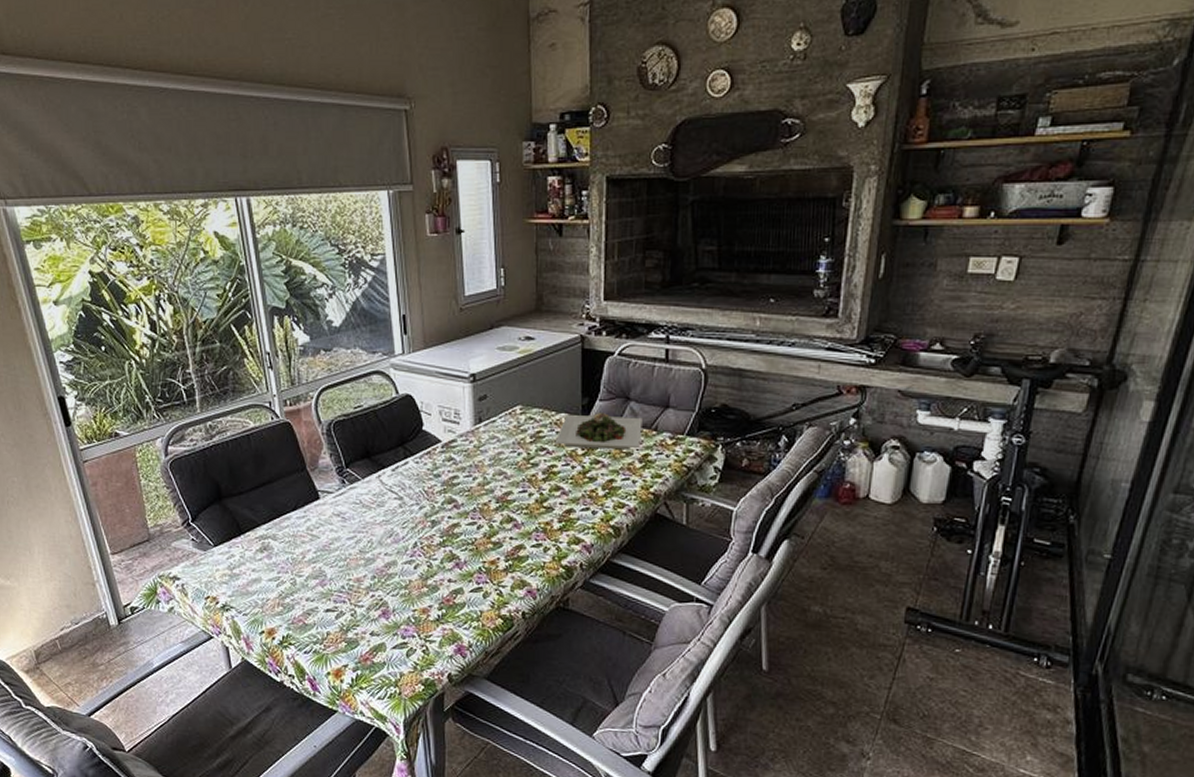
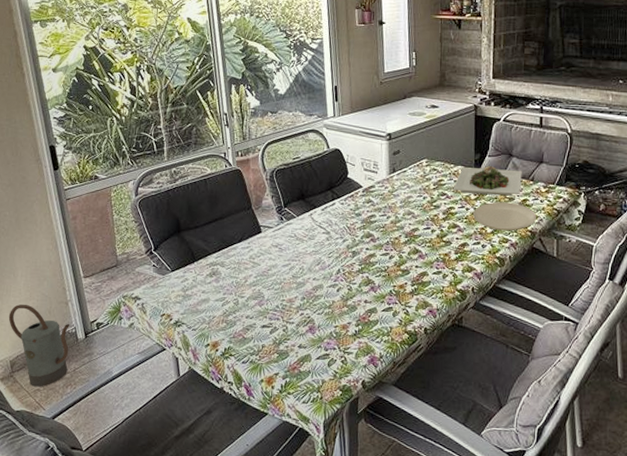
watering can: none [28,585,101,681] -> present [8,304,70,387]
plate: none [581,457,661,494] -> present [473,202,536,231]

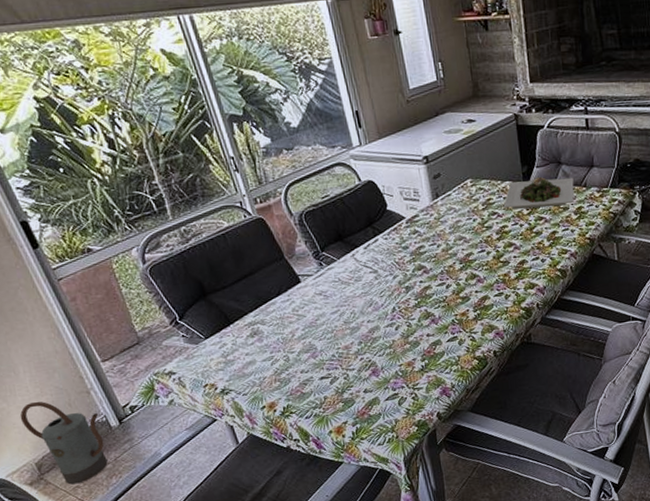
plate: present [473,202,536,231] -> none [528,212,593,243]

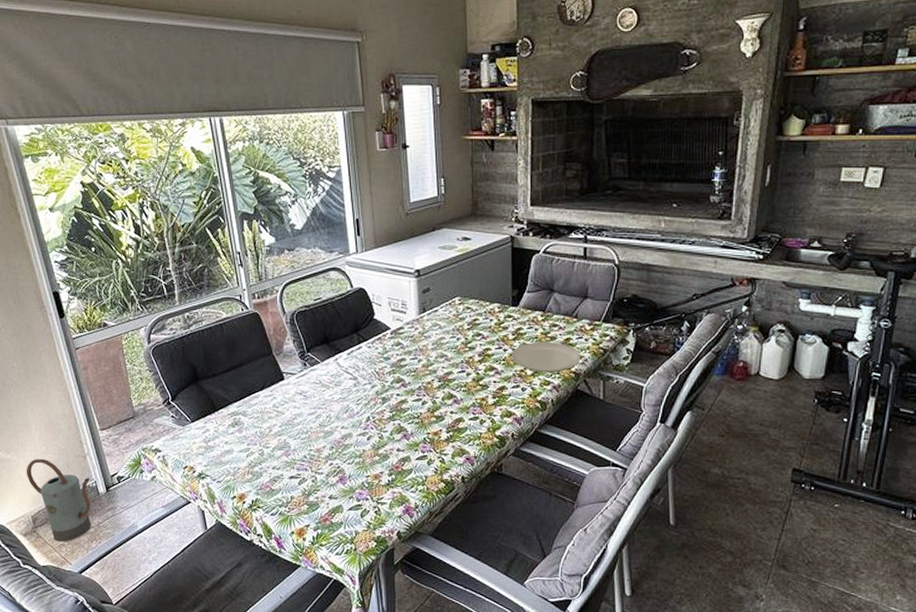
salad: present [503,176,574,209] -> none [489,302,565,335]
plate: none [528,212,593,243] -> present [512,341,581,373]

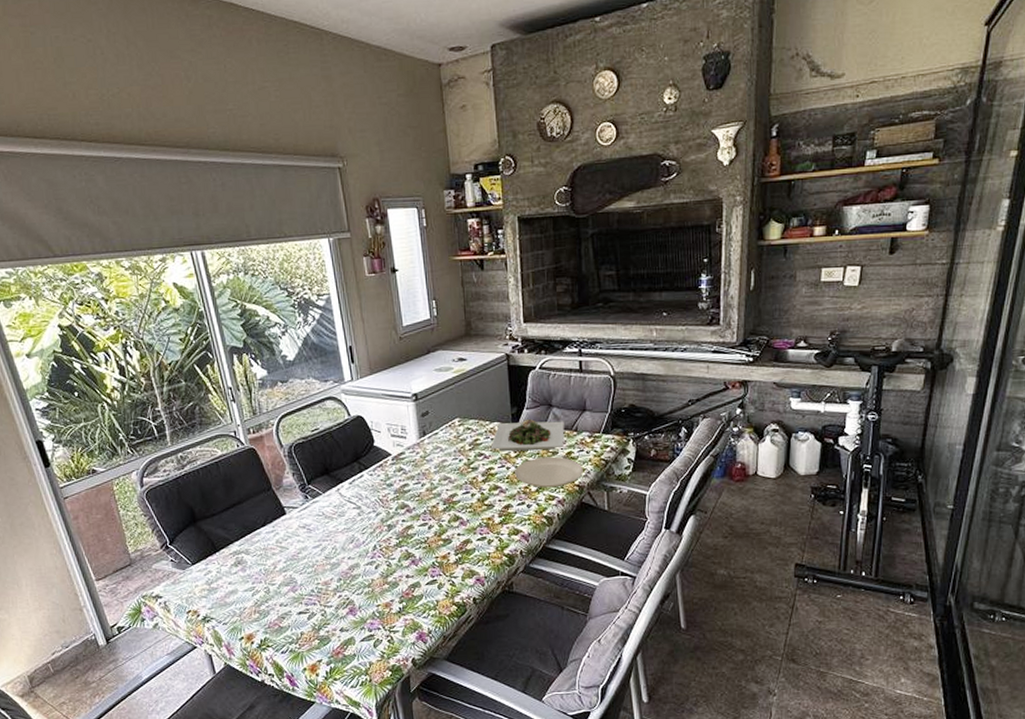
watering can: present [26,458,91,542] -> none [18,614,93,700]
salad: none [489,302,565,335] -> present [490,418,565,451]

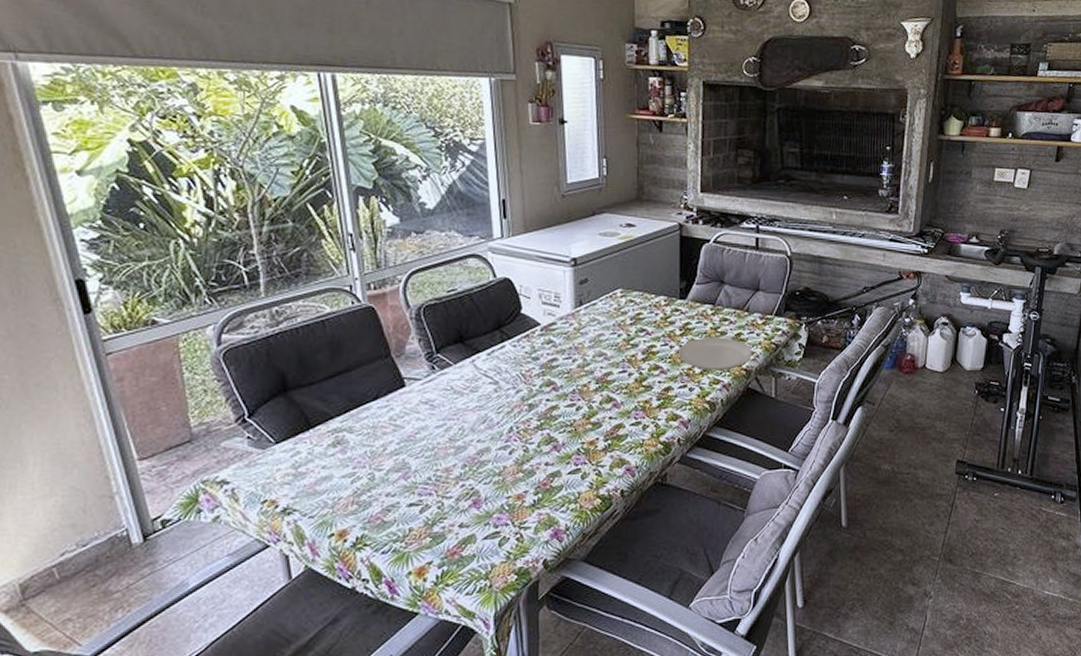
salad: present [490,418,565,451] -> none [654,294,736,330]

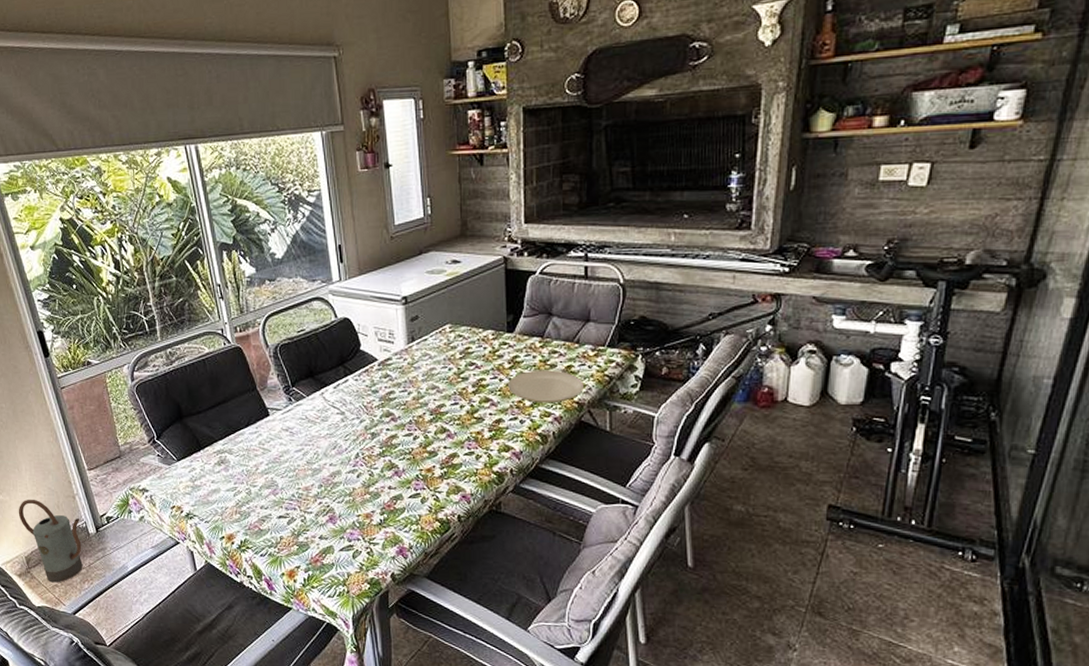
watering can: none [14,503,119,616] -> present [18,499,83,583]

